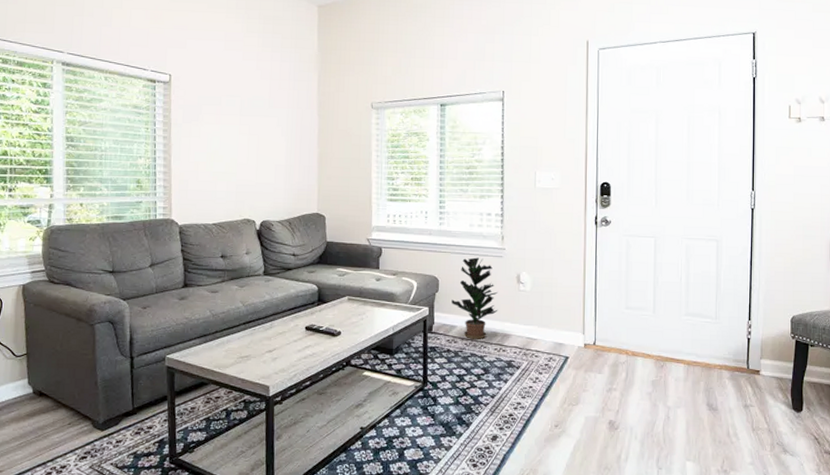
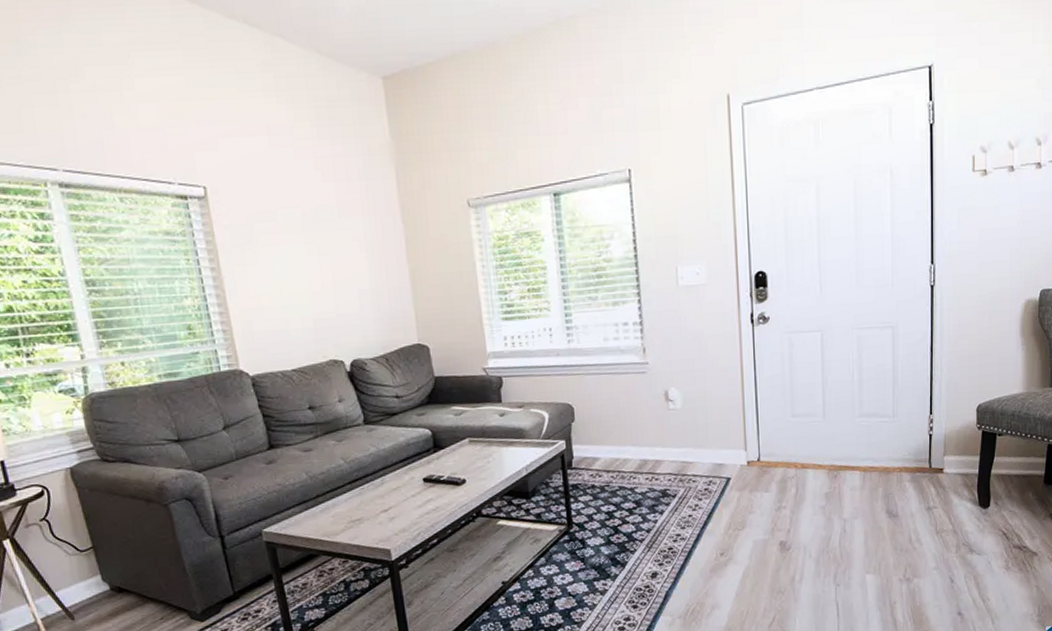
potted plant: present [451,257,498,340] -> none [591,376,646,471]

